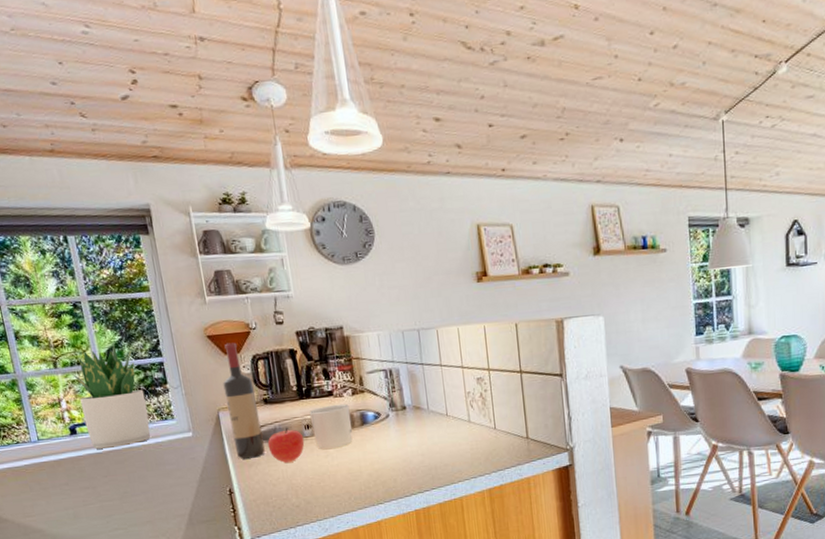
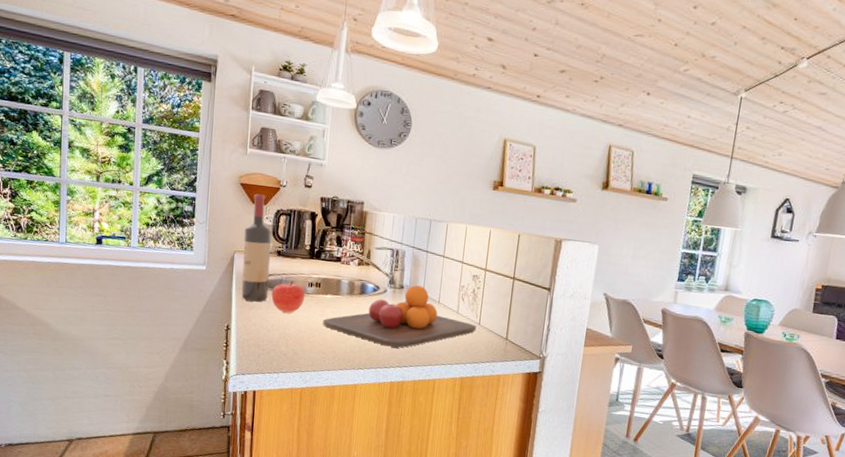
planter: present [71,342,150,450] -> none [110,170,173,266]
mug: present [309,404,353,450] -> none [314,269,353,311]
chopping board: none [329,402,493,474] -> present [323,285,476,348]

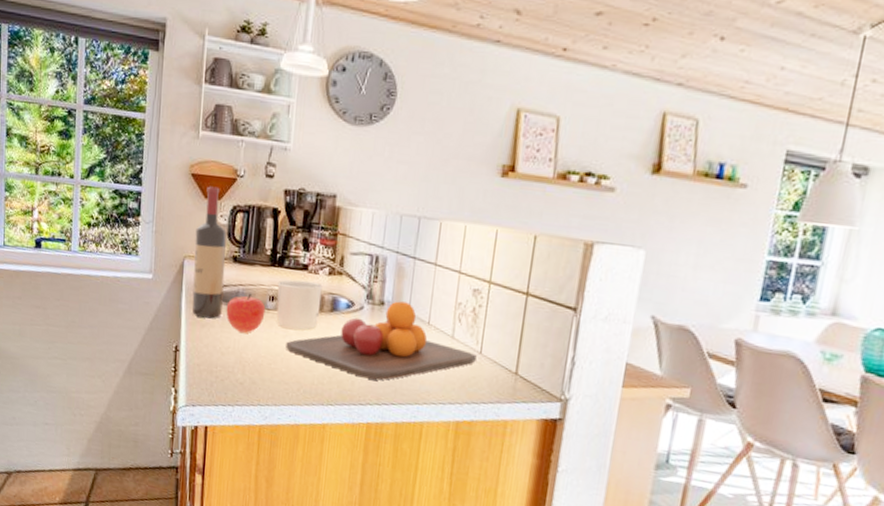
mug: none [314,269,353,311] -> present [276,280,323,331]

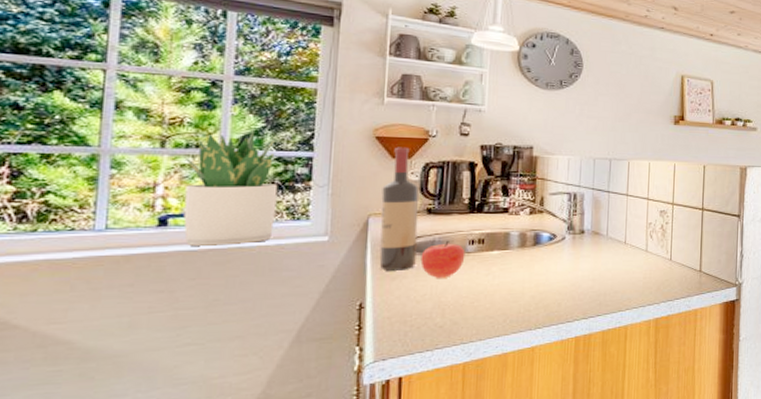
planter: none [50,160,117,273] -> present [182,129,280,247]
mug: present [276,280,323,331] -> none [477,222,524,268]
chopping board: present [286,301,477,381] -> none [489,228,668,298]

